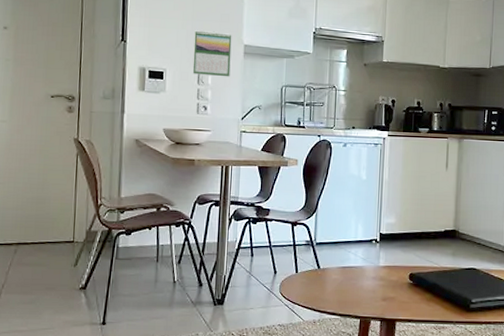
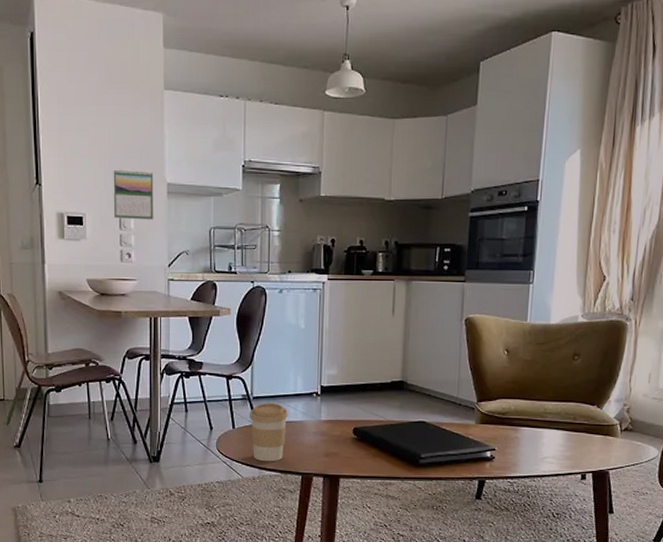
coffee cup: none [312,248,349,306] -> present [250,402,288,462]

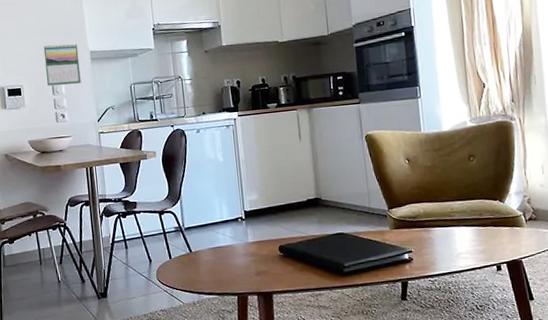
coffee cup: present [250,402,288,462] -> none [183,231,219,287]

